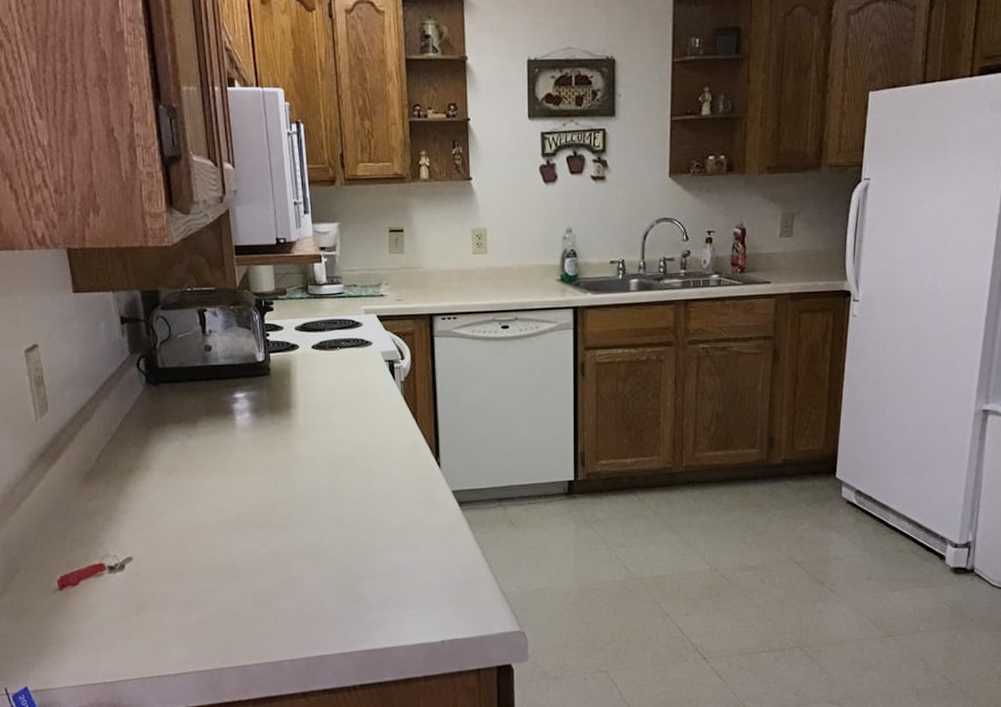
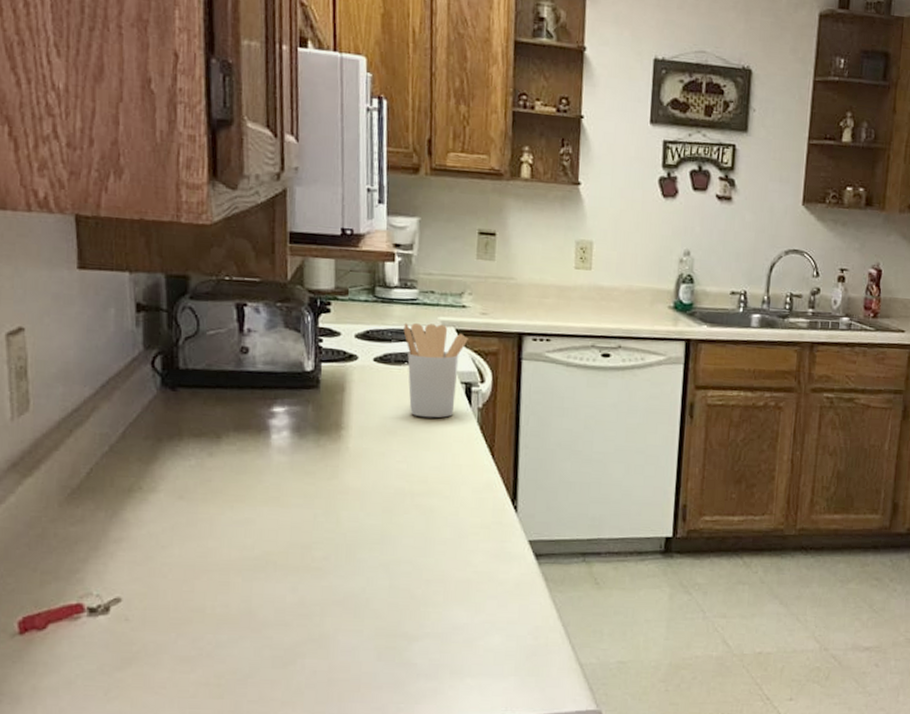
utensil holder: none [334,312,388,393] -> present [403,323,469,418]

